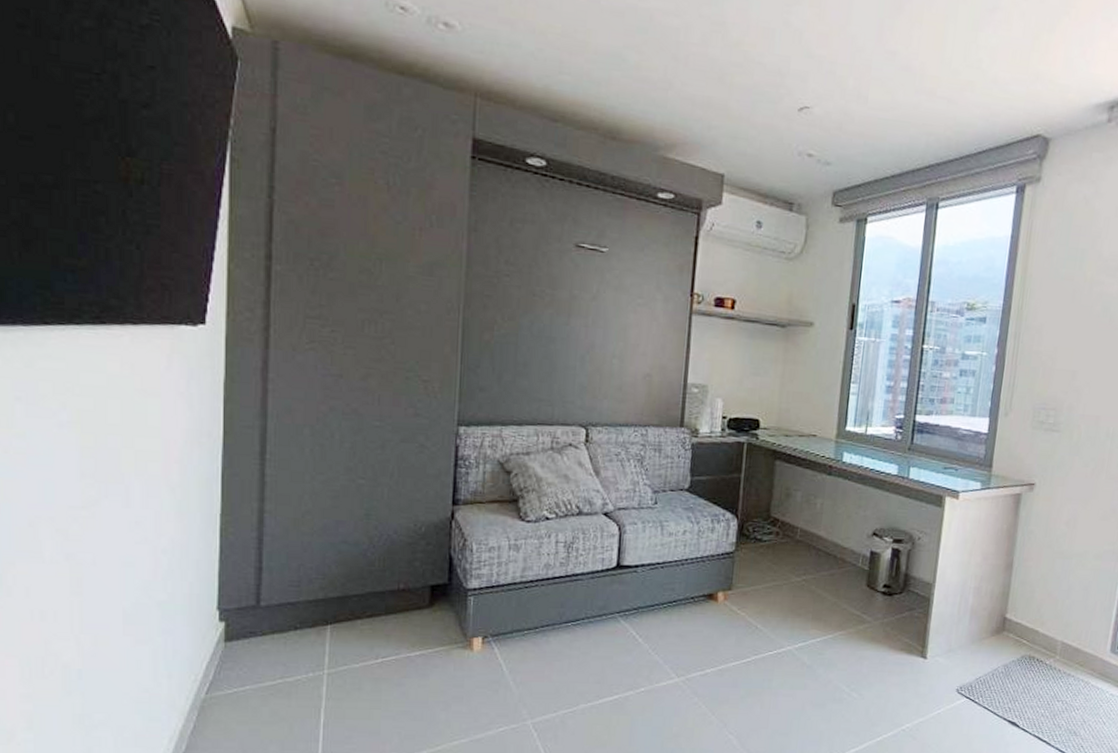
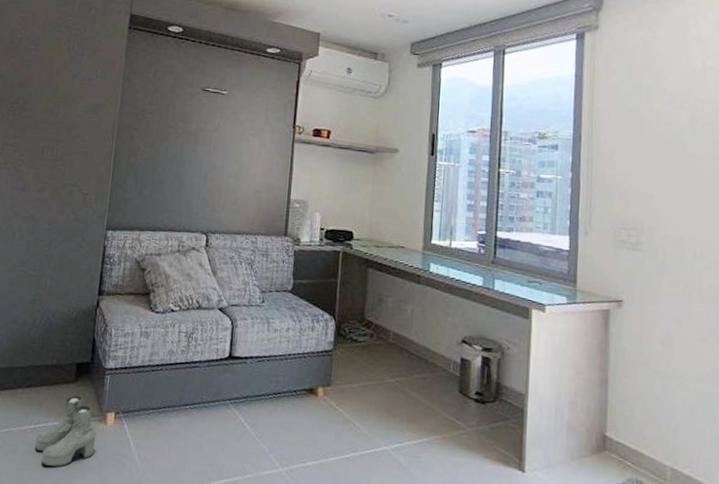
boots: none [385,621,461,703] -> present [35,395,96,467]

